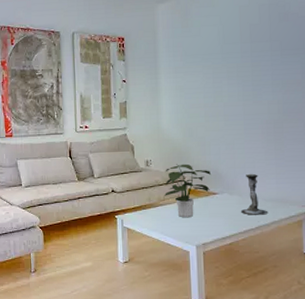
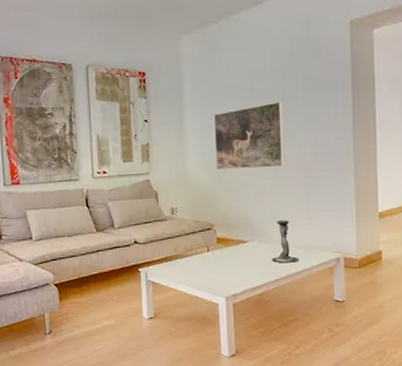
potted plant: present [165,163,211,218] -> none [192,210,240,269]
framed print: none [186,63,253,126] -> present [213,101,285,170]

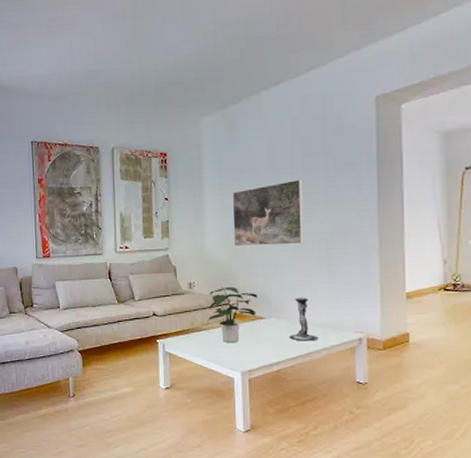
potted plant: none [192,210,240,269] -> present [208,286,257,343]

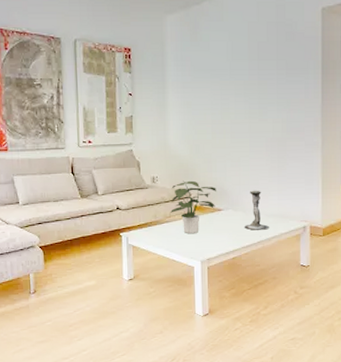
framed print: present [232,179,304,246] -> none [194,80,259,143]

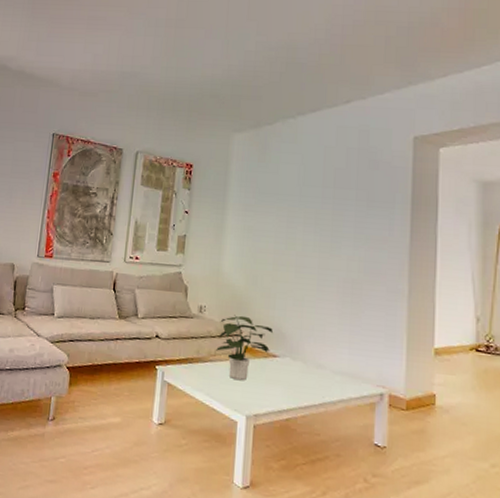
candle holder: present [244,190,270,230] -> none [303,337,336,390]

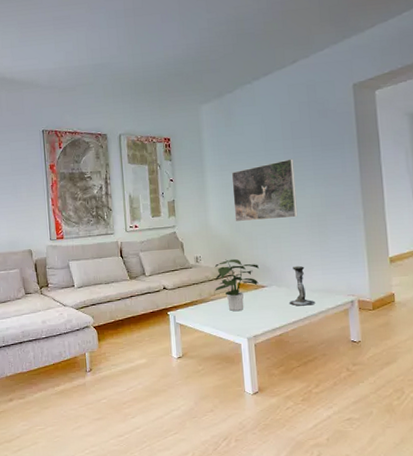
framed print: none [253,210,332,280] -> present [231,158,298,221]
candle holder: none [303,337,336,390] -> present [288,265,316,306]

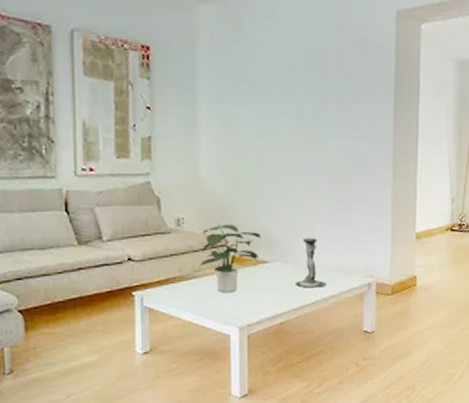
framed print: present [231,158,298,221] -> none [233,97,316,176]

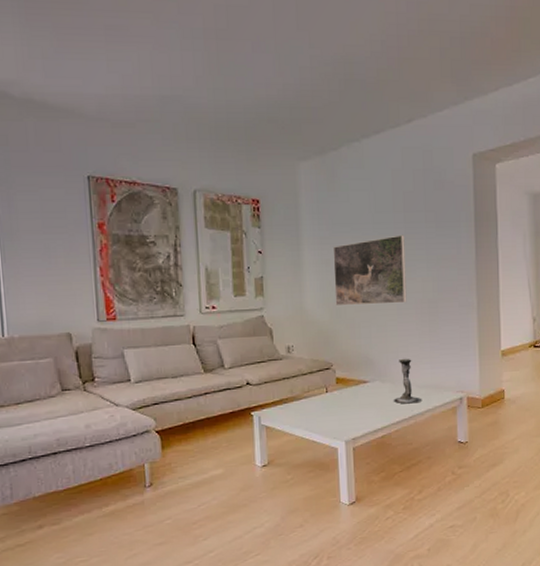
potted plant: present [201,224,260,293] -> none [309,349,361,411]
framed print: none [233,97,316,176] -> present [333,235,407,306]

